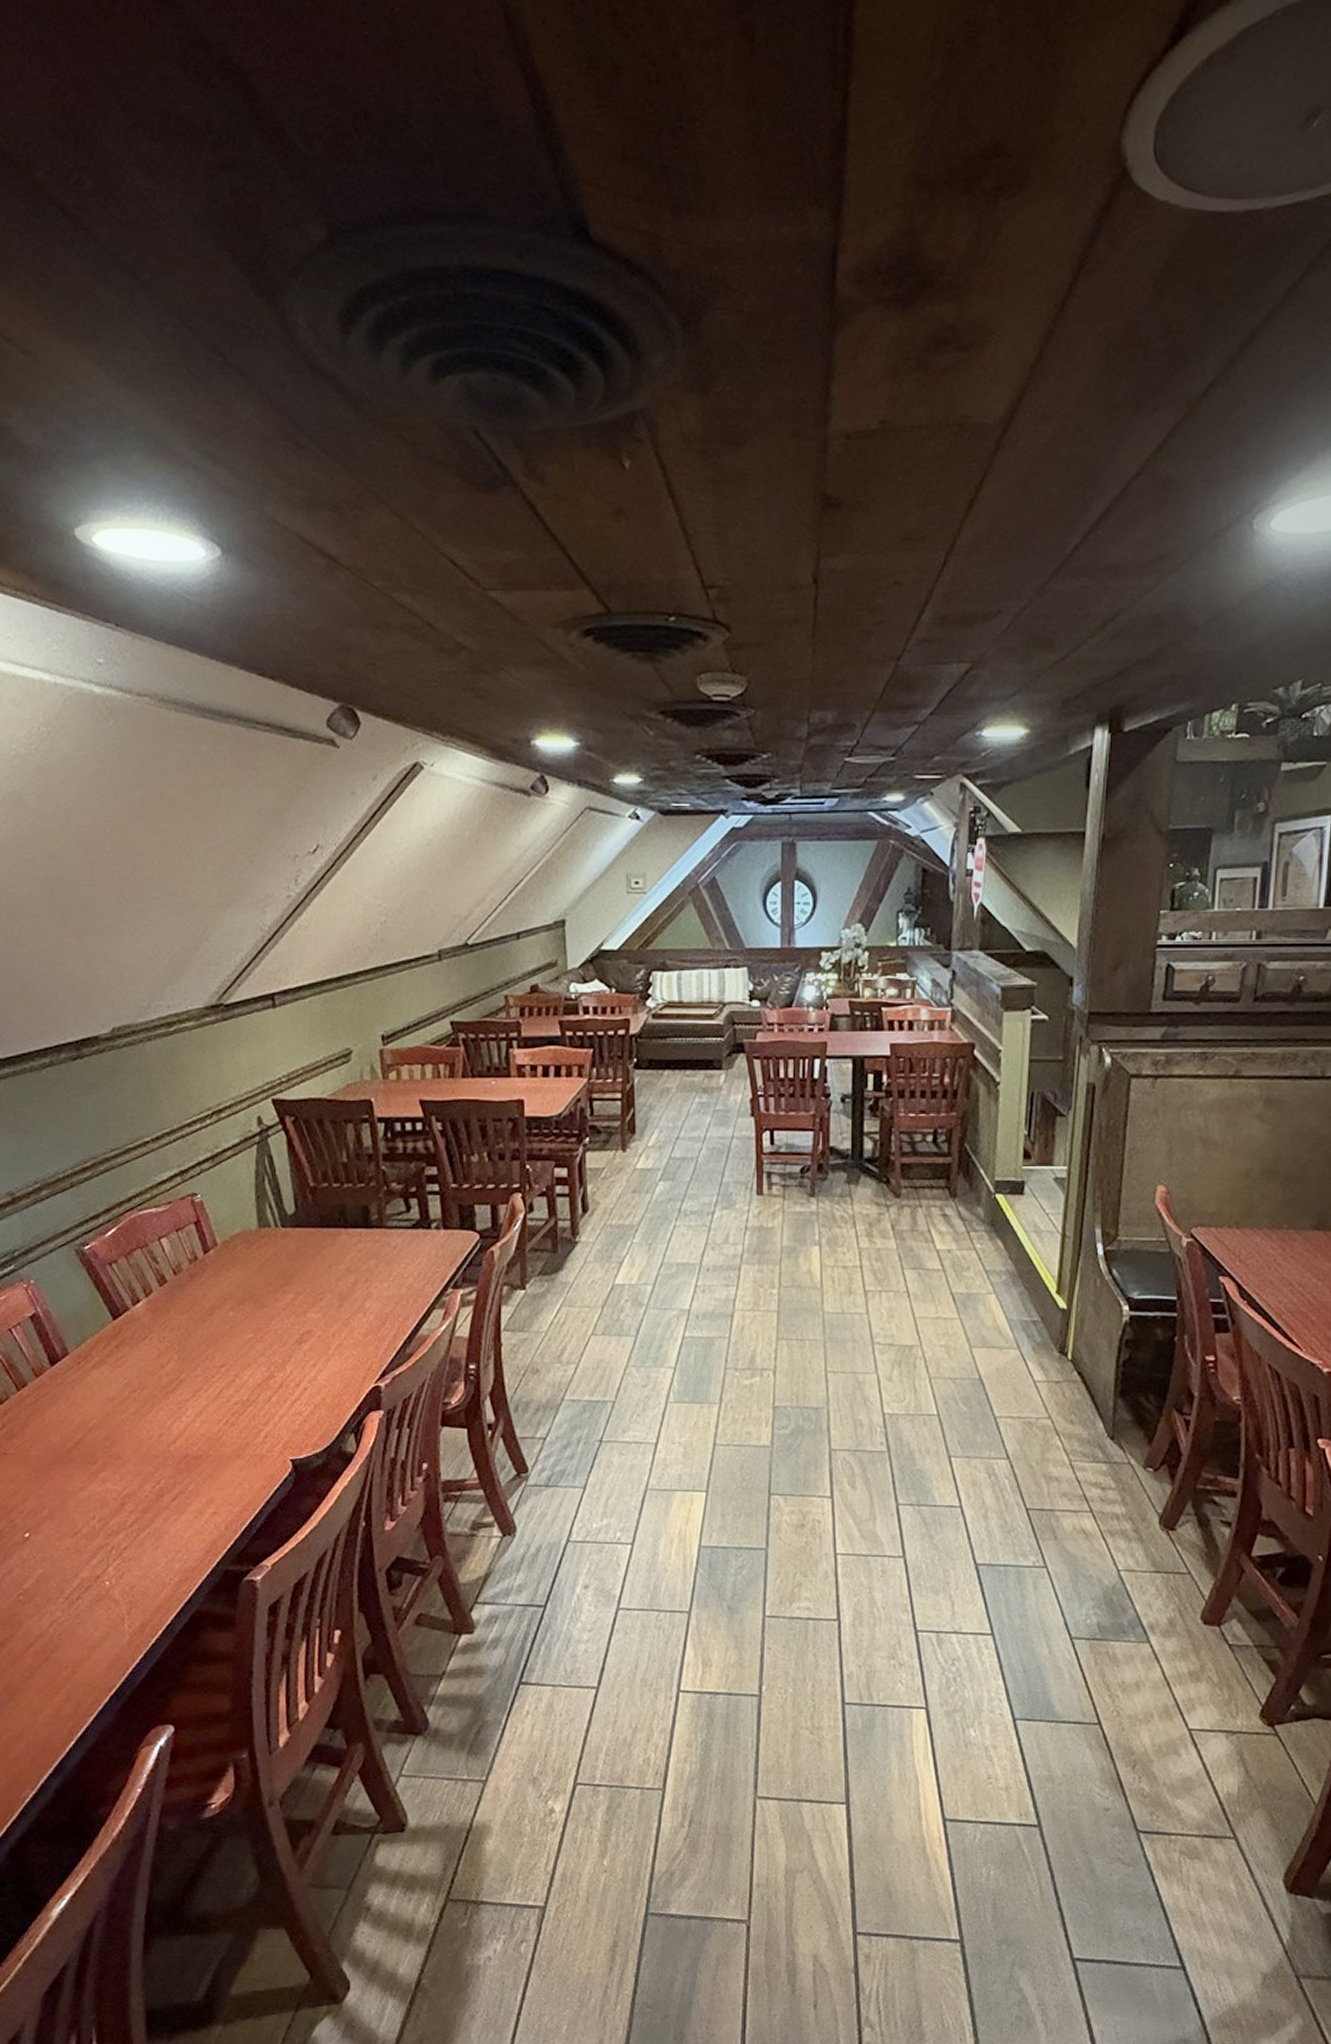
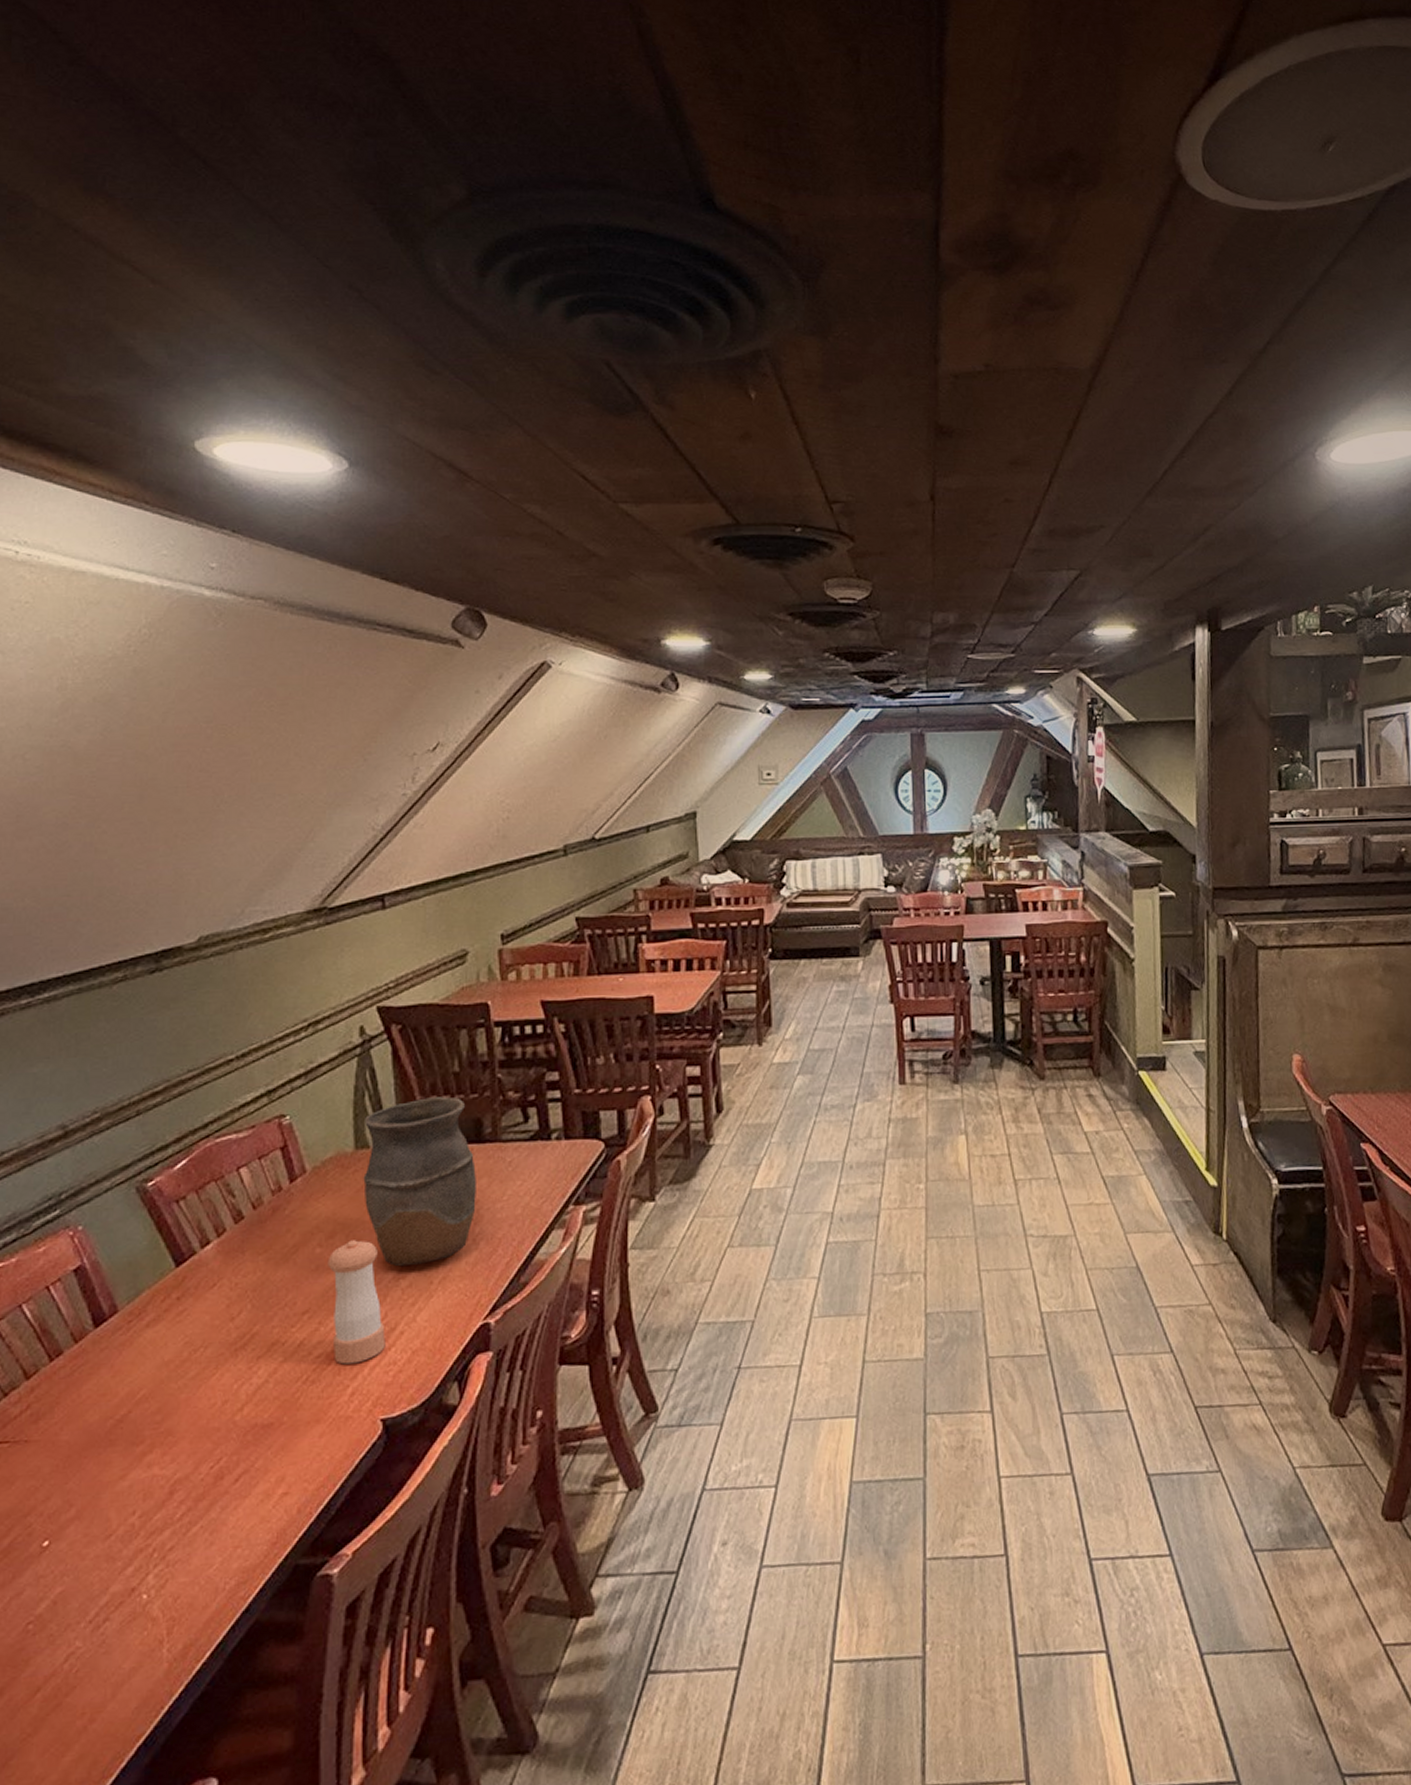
pepper shaker: none [239,1307,292,1412] -> present [327,1240,386,1365]
vase: none [266,1185,366,1333] -> present [363,1097,476,1267]

